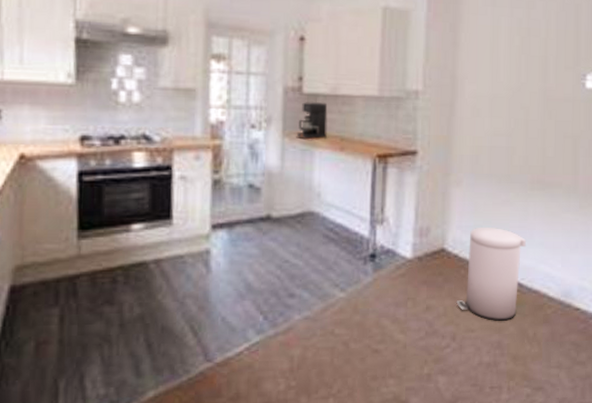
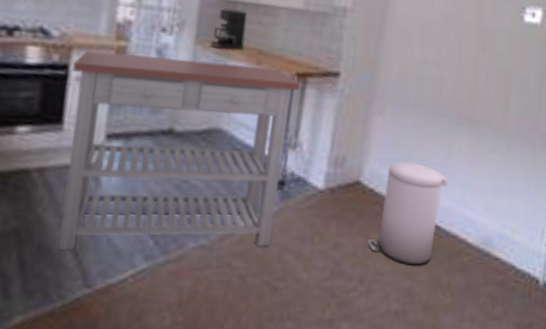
kitchen island: none [175,150,381,330] -> present [59,50,300,250]

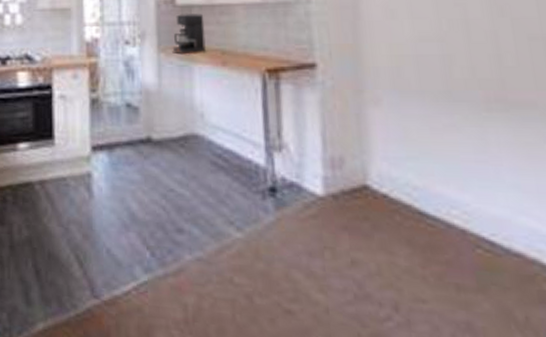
kitchen island: present [59,50,300,250] -> none [55,67,273,262]
pedal bin: present [367,161,449,266] -> none [393,159,492,293]

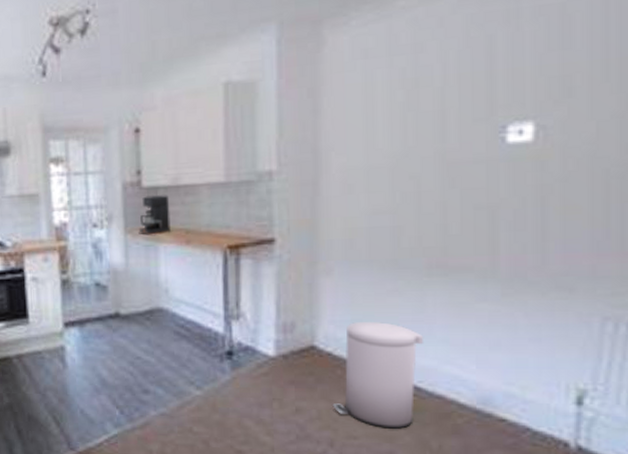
pedal bin: none [393,159,492,293] -> present [332,321,424,429]

